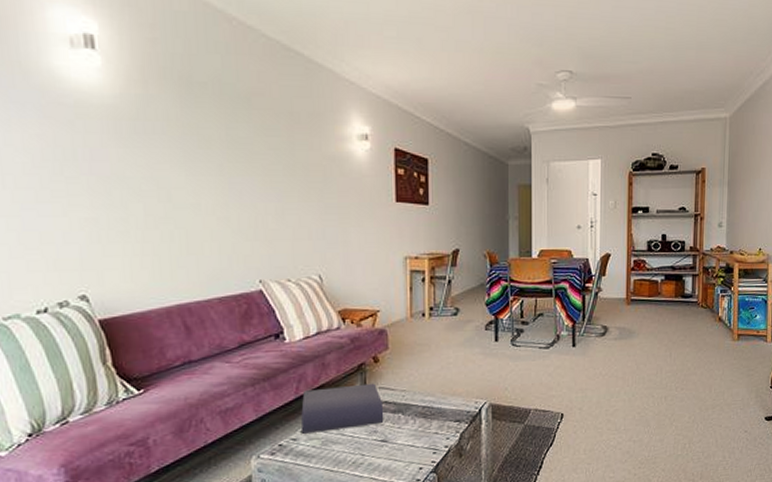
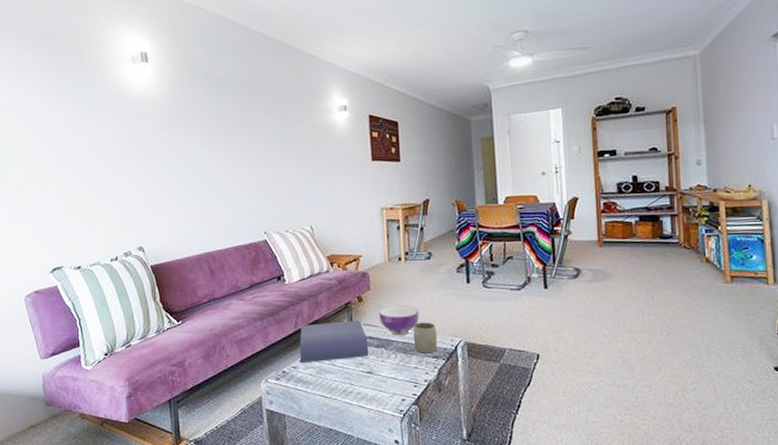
bowl: none [396,365,443,400] -> present [378,305,420,336]
mug: none [434,383,461,418] -> present [412,322,438,354]

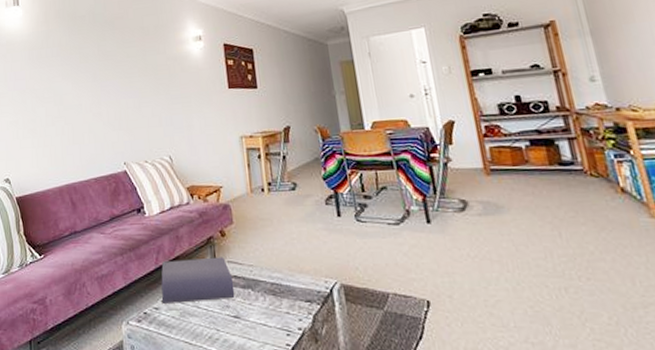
bowl: present [378,305,420,336] -> none [243,240,288,276]
mug: present [412,322,438,354] -> none [281,260,311,297]

